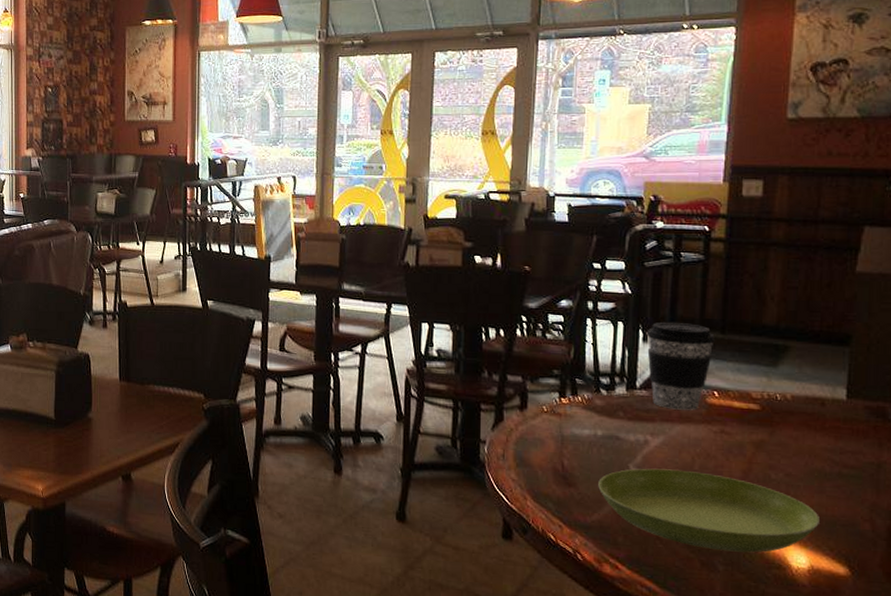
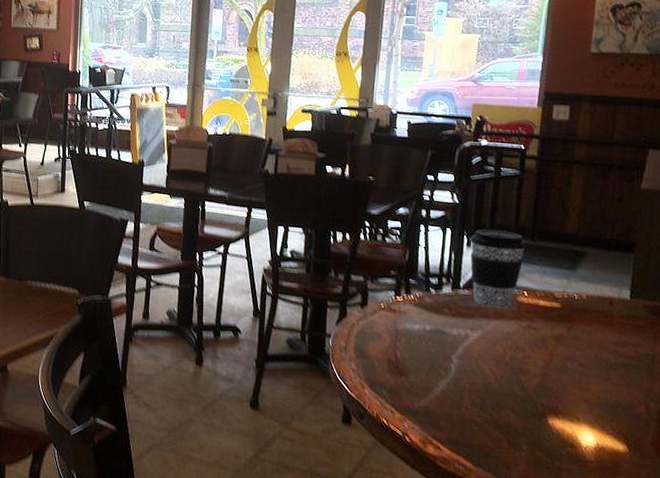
saucer: present [598,468,819,553] -> none [425,359,605,434]

